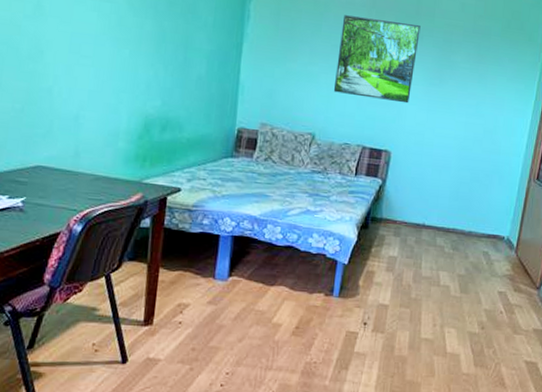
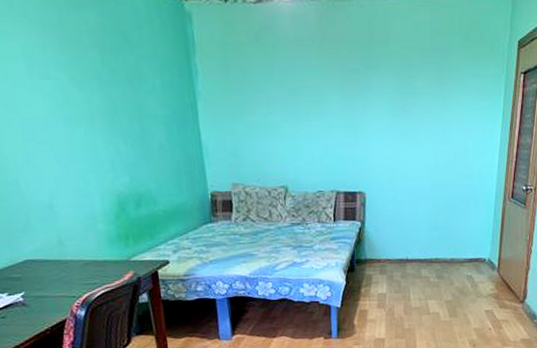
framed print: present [333,15,421,104] -> none [294,53,377,141]

